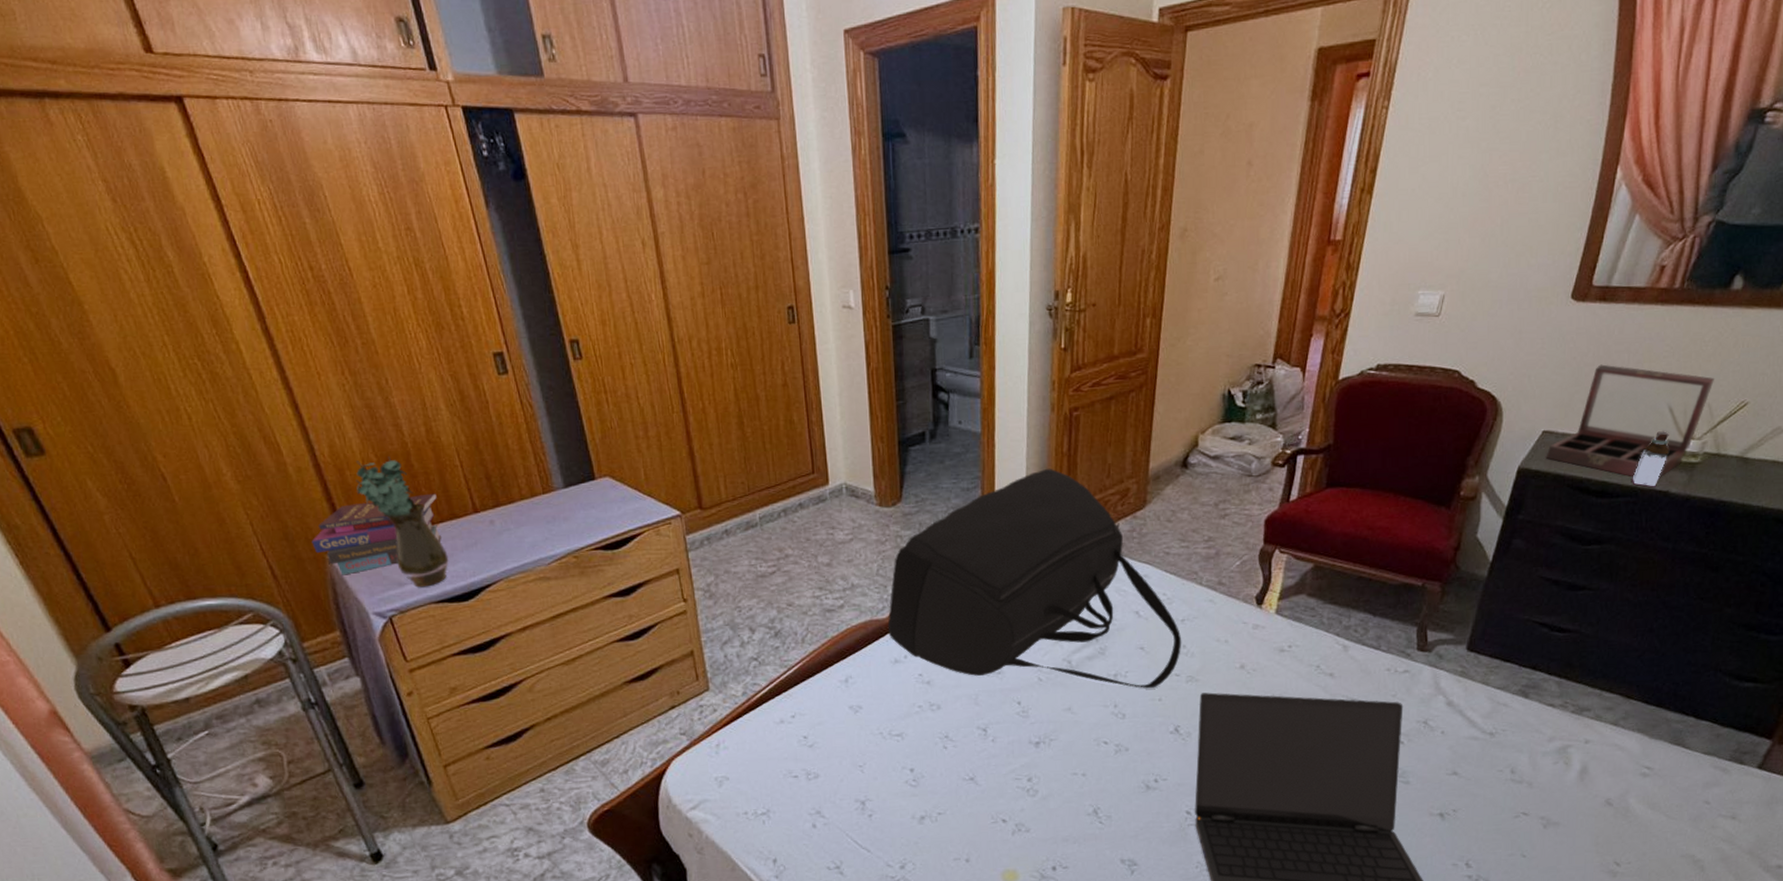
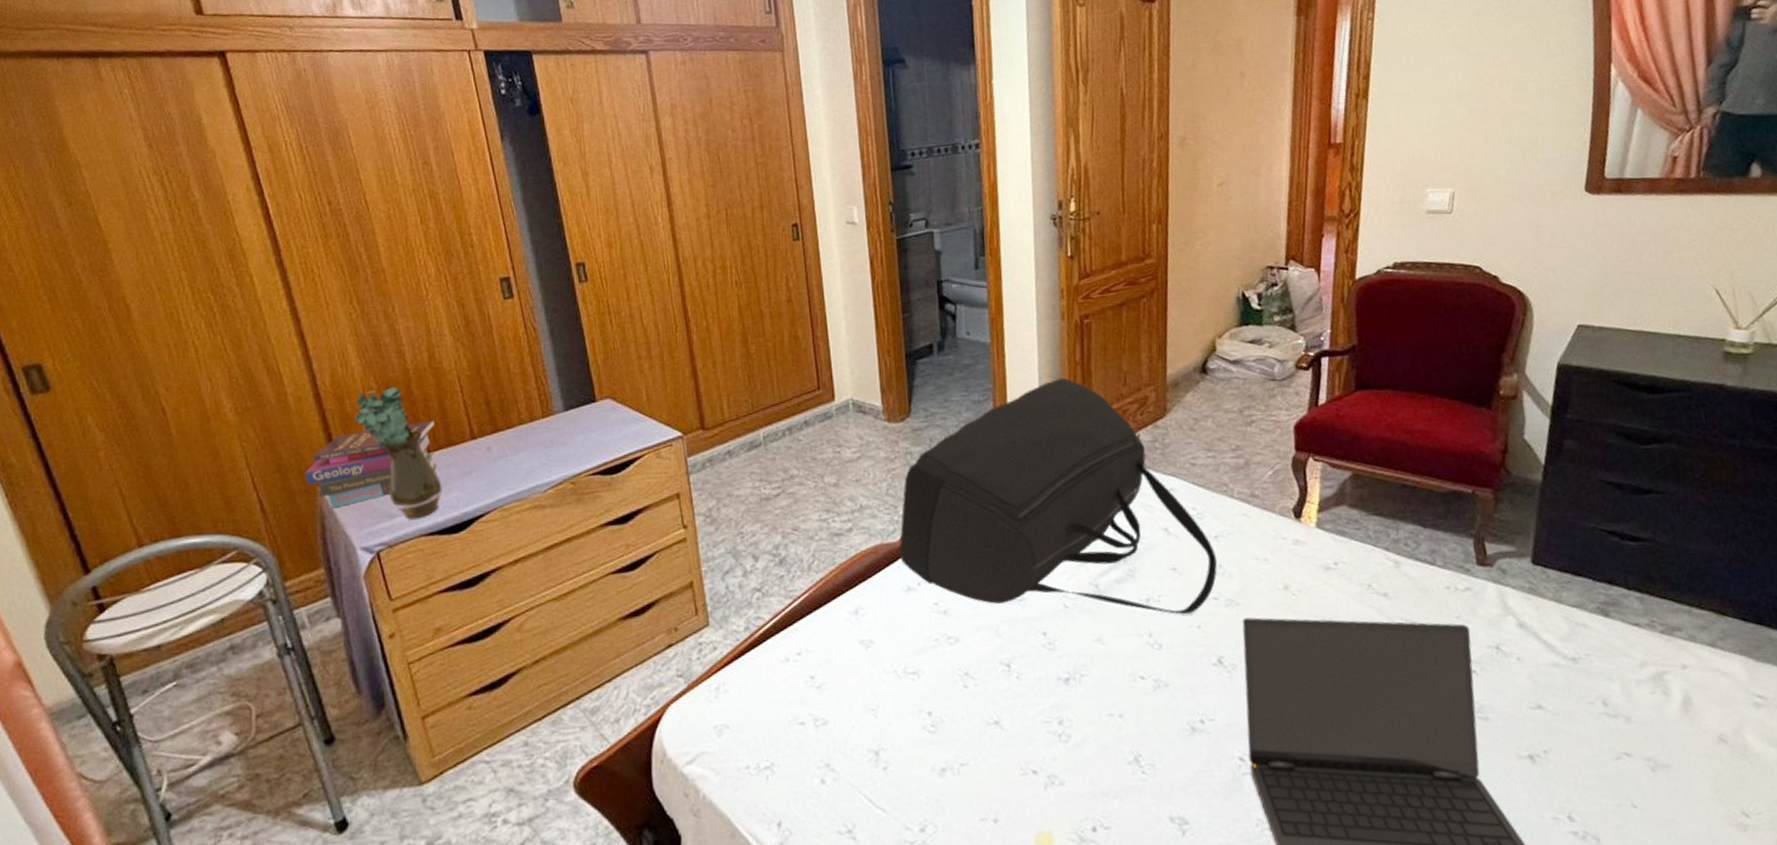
jewelry box: present [1546,364,1714,478] -> none [1585,255,1751,371]
perfume bottle: present [1631,430,1670,489] -> none [1680,320,1717,382]

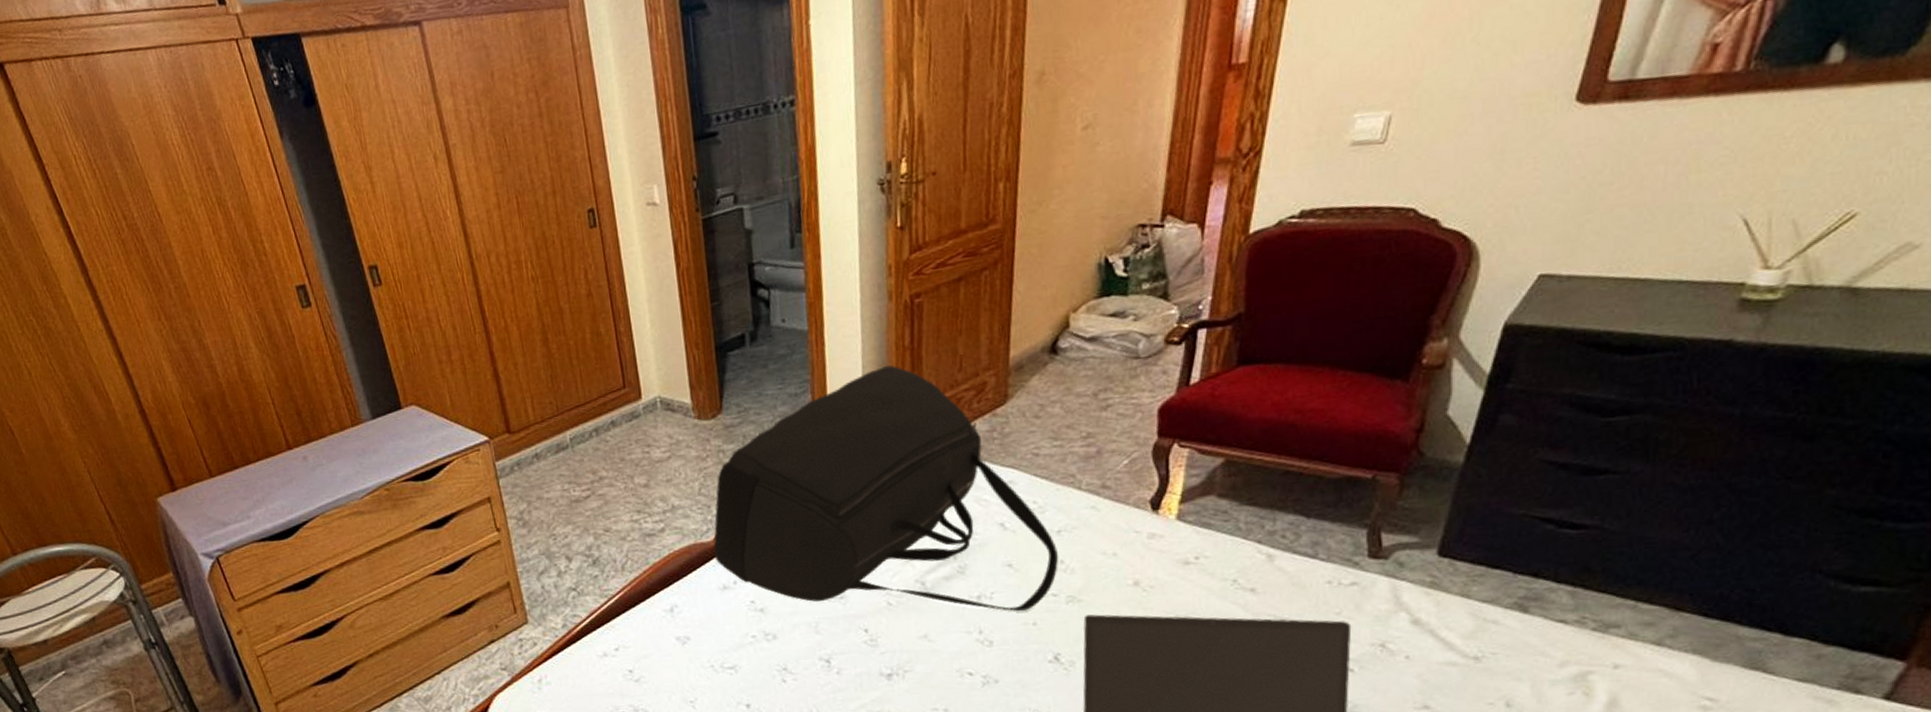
books: present [304,420,436,509] -> none [142,432,259,518]
vase: present [354,384,442,520] -> none [177,398,268,527]

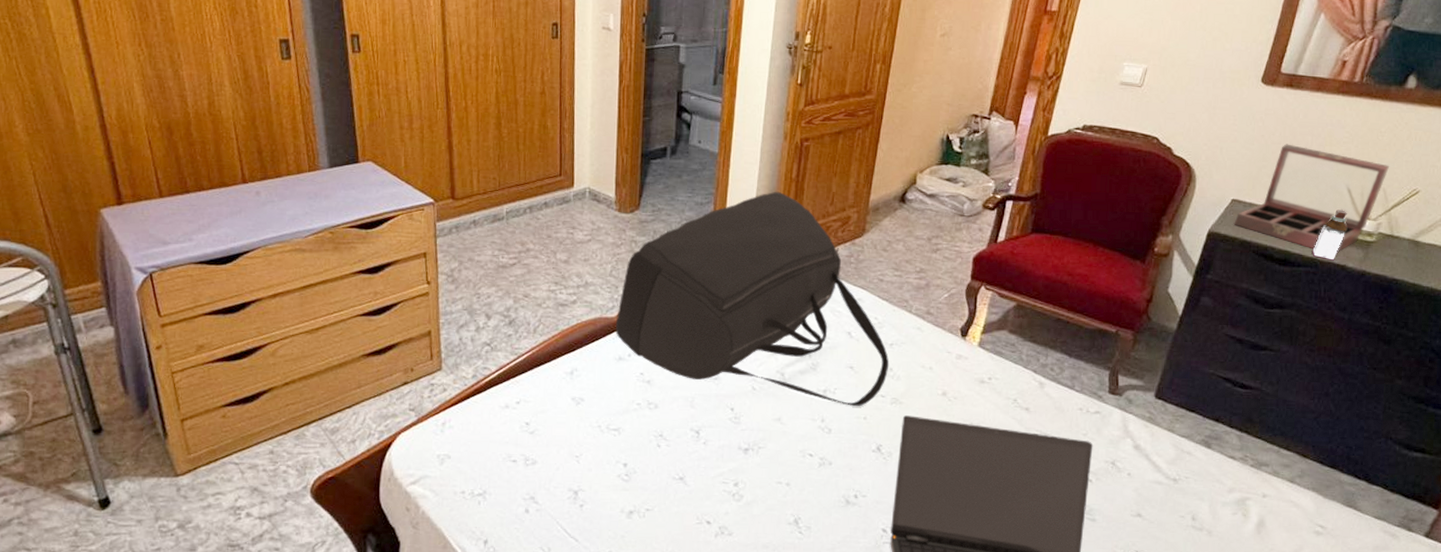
jewelry box: none [1544,182,1801,325] -> present [1234,144,1389,253]
perfume bottle: none [1673,260,1733,338] -> present [1311,208,1348,262]

